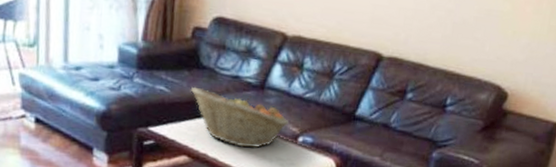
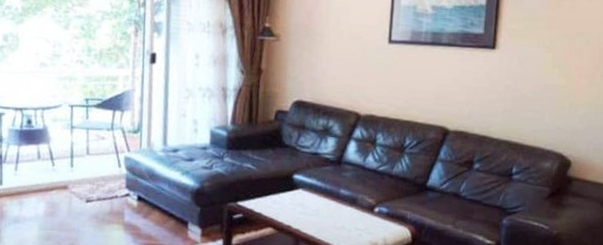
fruit basket: present [190,87,290,148] -> none [274,164,366,219]

